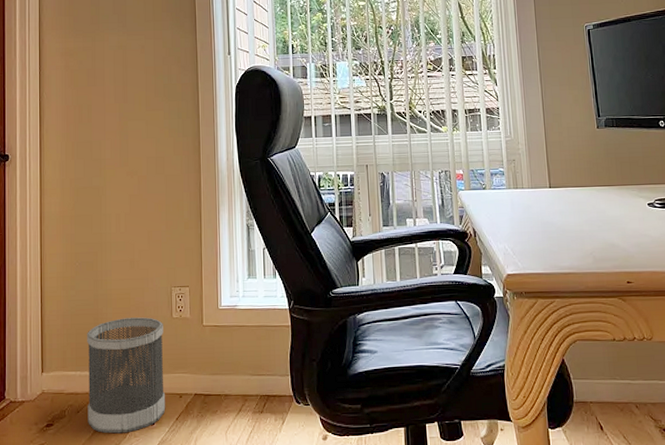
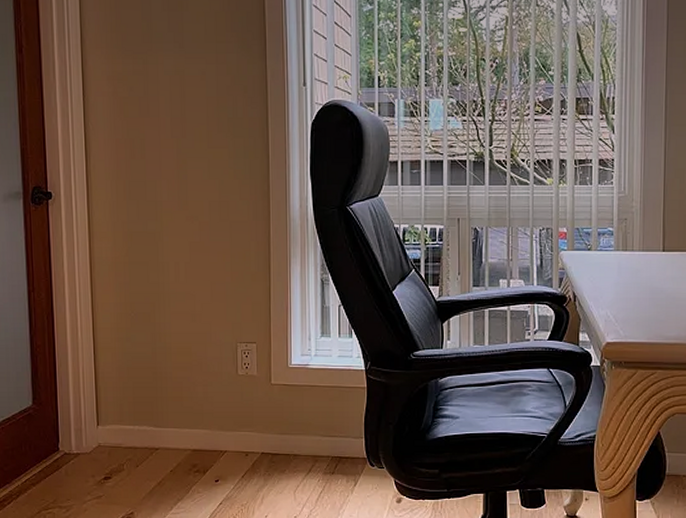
wastebasket: present [87,317,166,434] -> none [145,373,231,489]

